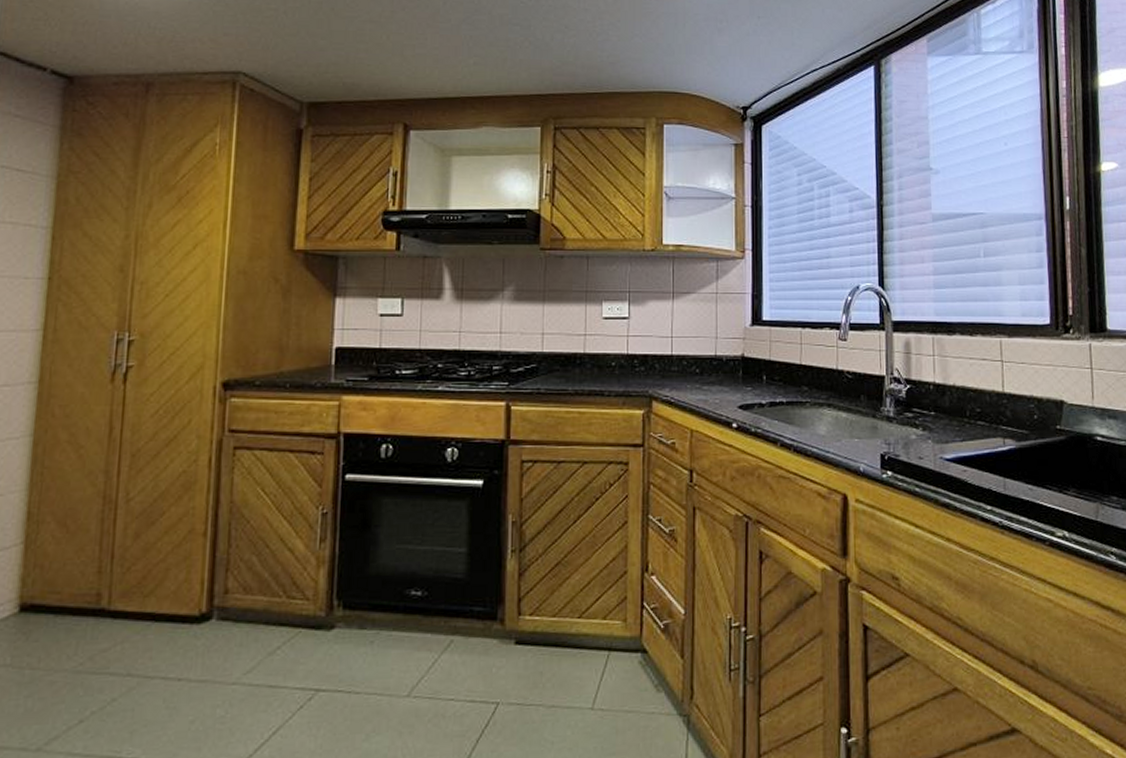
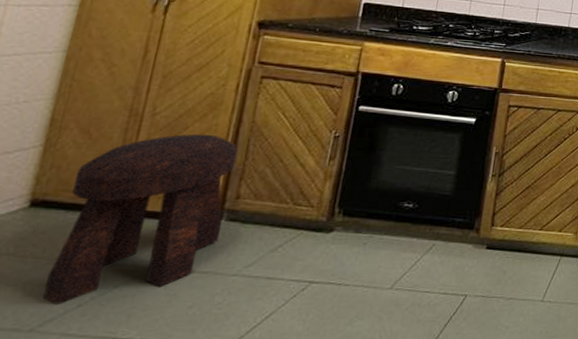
stool: none [45,519,220,721] -> present [43,134,238,305]

